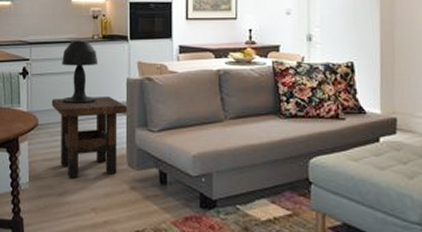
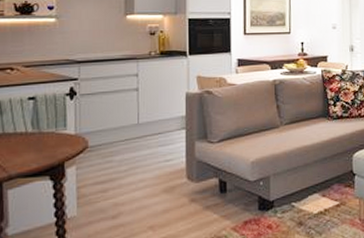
side table: present [51,96,128,178] -> none [103,111,187,199]
table lamp: present [62,41,98,105] -> none [116,58,156,123]

